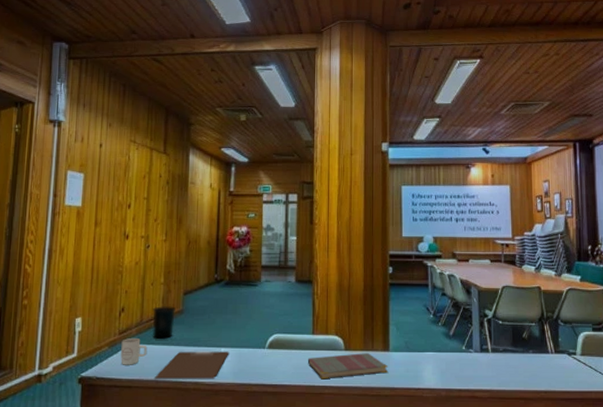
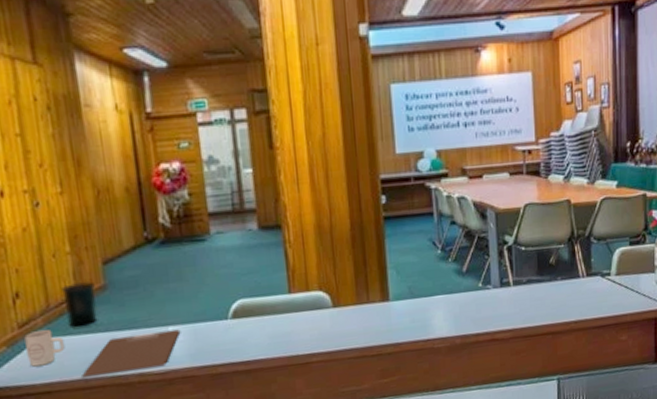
binder: present [307,353,389,380] -> none [285,307,390,347]

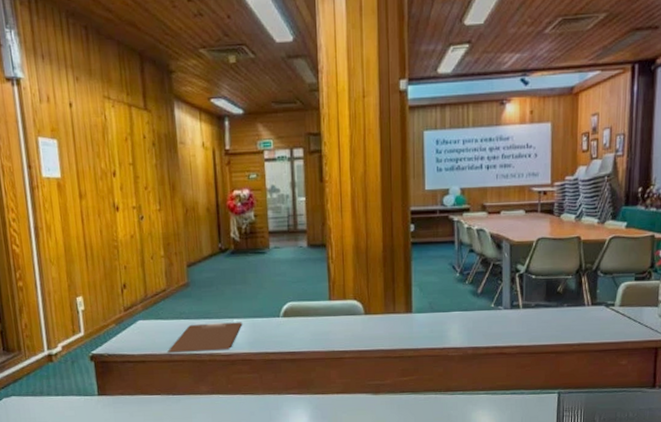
mug: present [24,329,65,367] -> none [128,313,157,341]
waste bin: present [61,281,98,327] -> none [156,278,182,314]

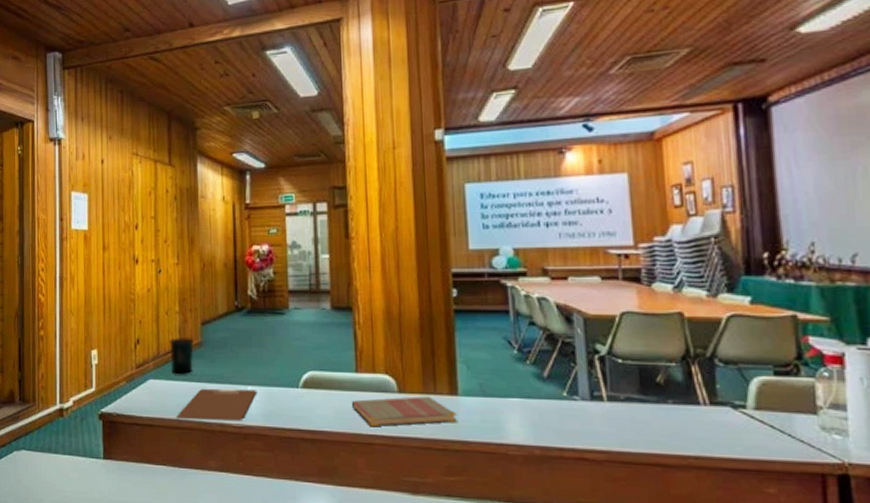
waste bin: none [156,278,182,314] -> present [169,336,194,375]
binder: none [325,316,412,345] -> present [351,396,459,427]

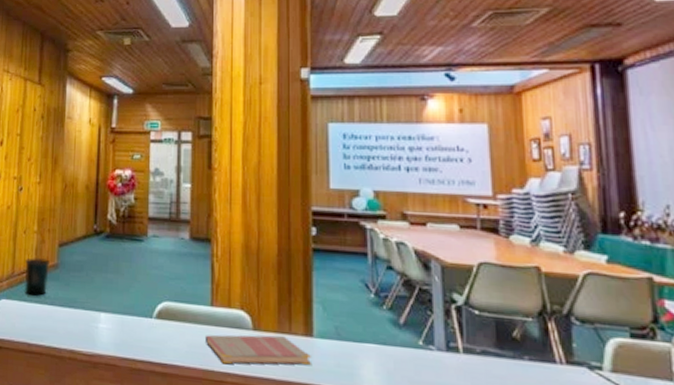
clipboard: present [175,388,257,421] -> none [25,311,110,349]

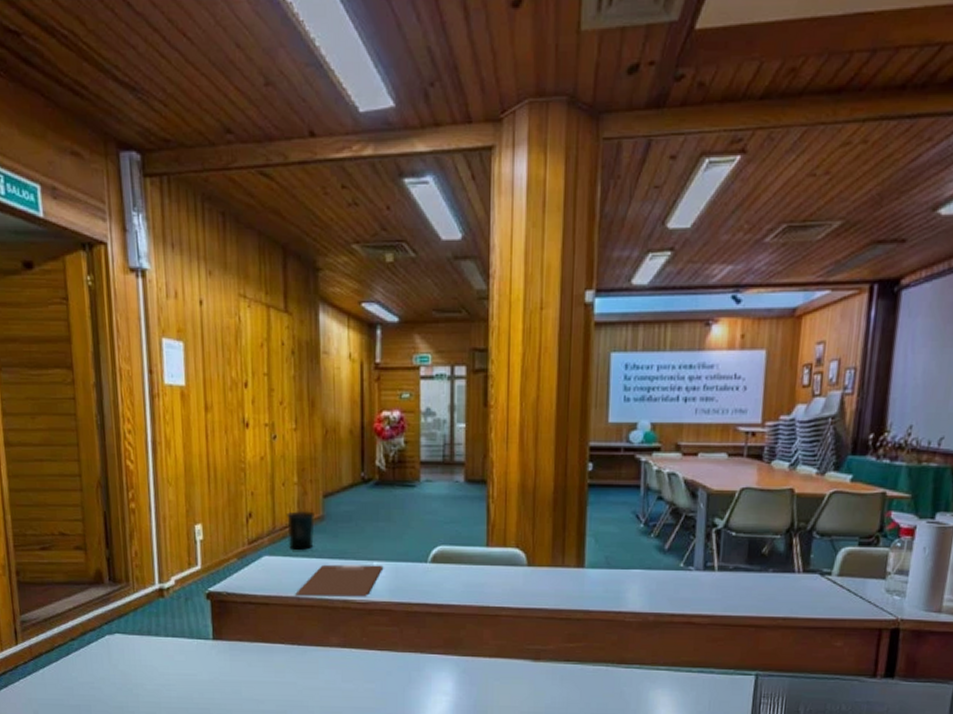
clipboard: none [25,311,110,349] -> present [294,564,384,598]
binder: present [204,334,312,365] -> none [480,569,583,600]

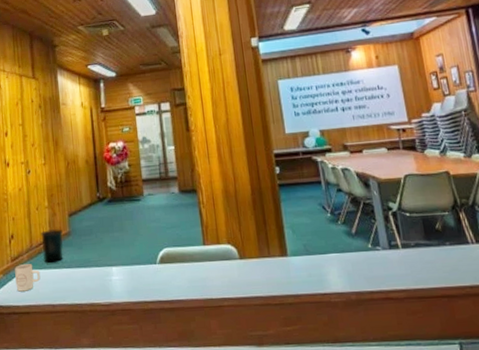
mug: none [252,548,284,580] -> present [15,263,41,292]
clipboard: present [294,564,384,598] -> none [49,269,121,304]

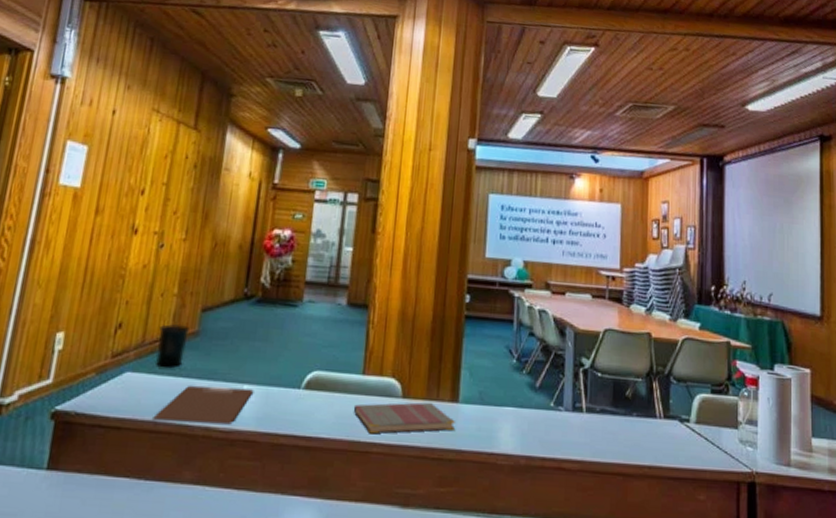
mug: present [15,263,41,292] -> none [110,363,148,400]
clipboard: none [49,269,121,304] -> present [151,385,254,425]
binder: none [201,260,290,292] -> present [353,402,456,434]

